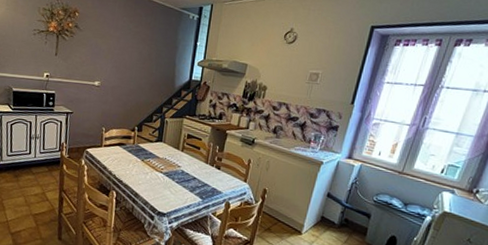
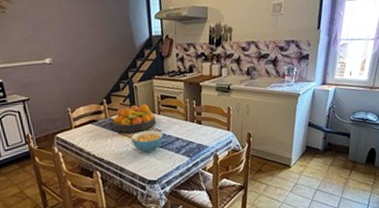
fruit bowl: none [137,138,179,163] -> present [111,104,157,133]
cereal bowl: none [151,163,182,185] -> present [131,130,164,153]

